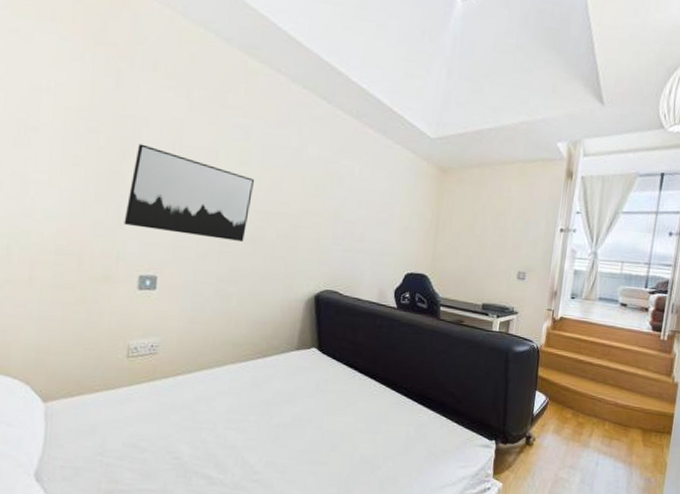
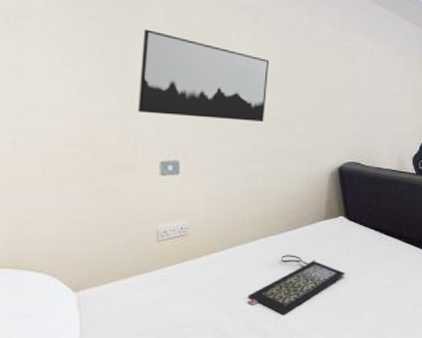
clutch bag: none [209,384,314,451] -> present [247,255,346,316]

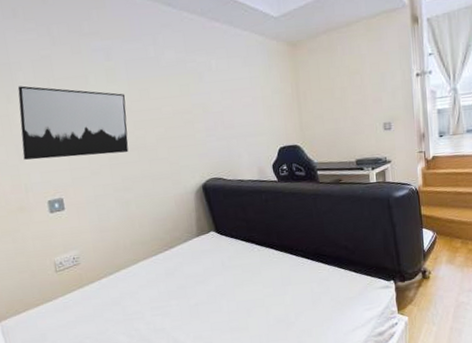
clutch bag: present [247,255,346,316] -> none [138,273,225,331]

